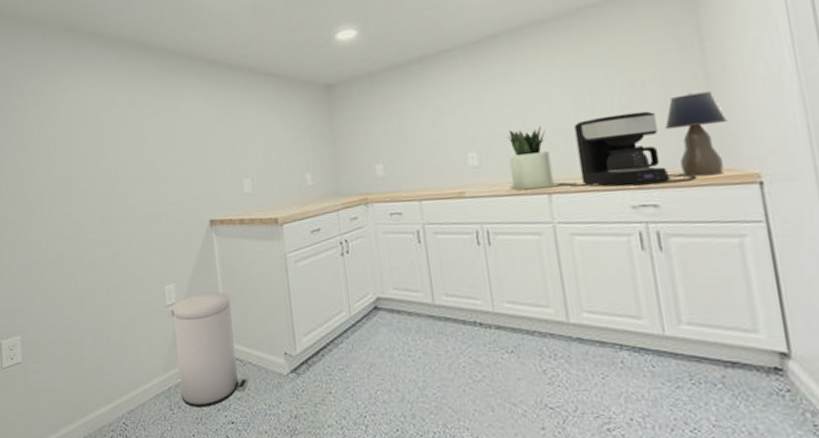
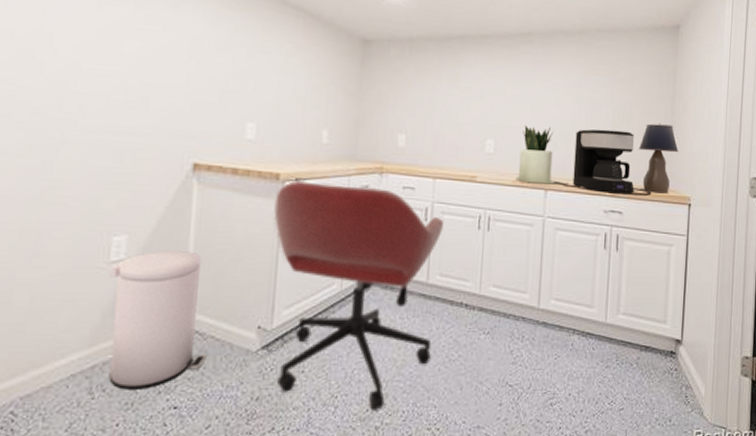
office chair: none [278,218,453,430] -> present [274,181,443,410]

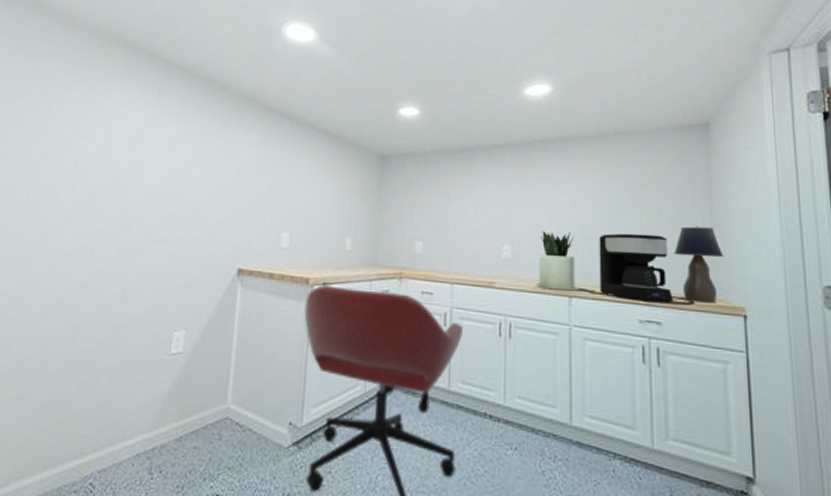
pedal bin: present [109,251,208,390] -> none [165,346,246,475]

